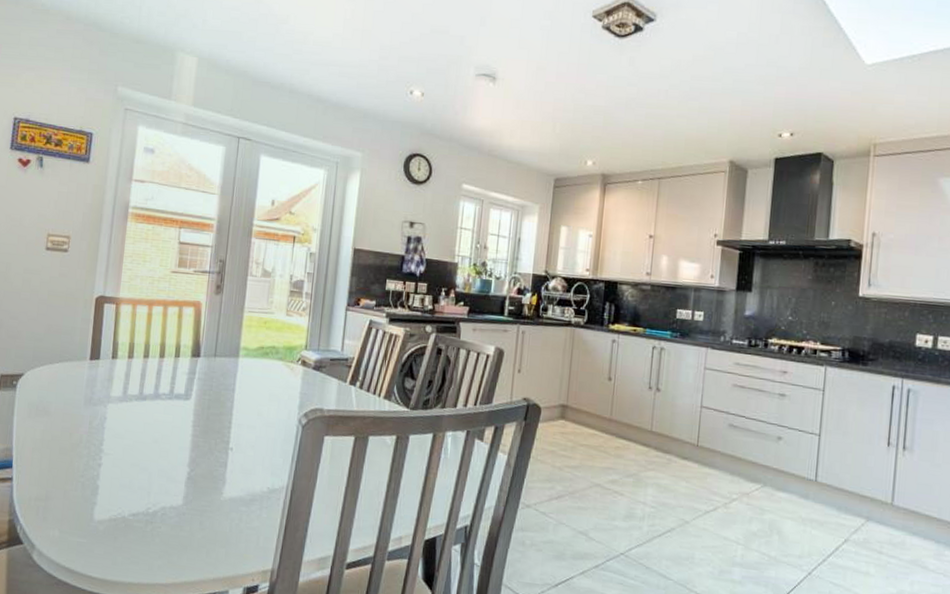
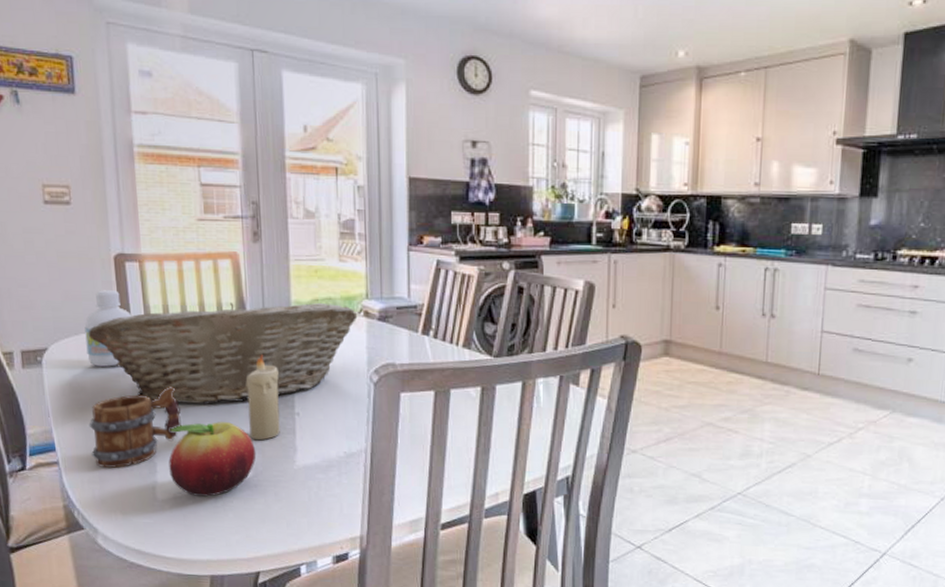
mug: none [43,416,129,488] -> present [88,387,181,468]
bottle: none [57,326,102,395] -> present [85,290,132,367]
fruit basket: none [62,345,296,435] -> present [89,302,358,404]
fruit: none [109,451,189,521] -> present [168,422,256,497]
candle: none [186,393,220,471] -> present [245,355,280,441]

